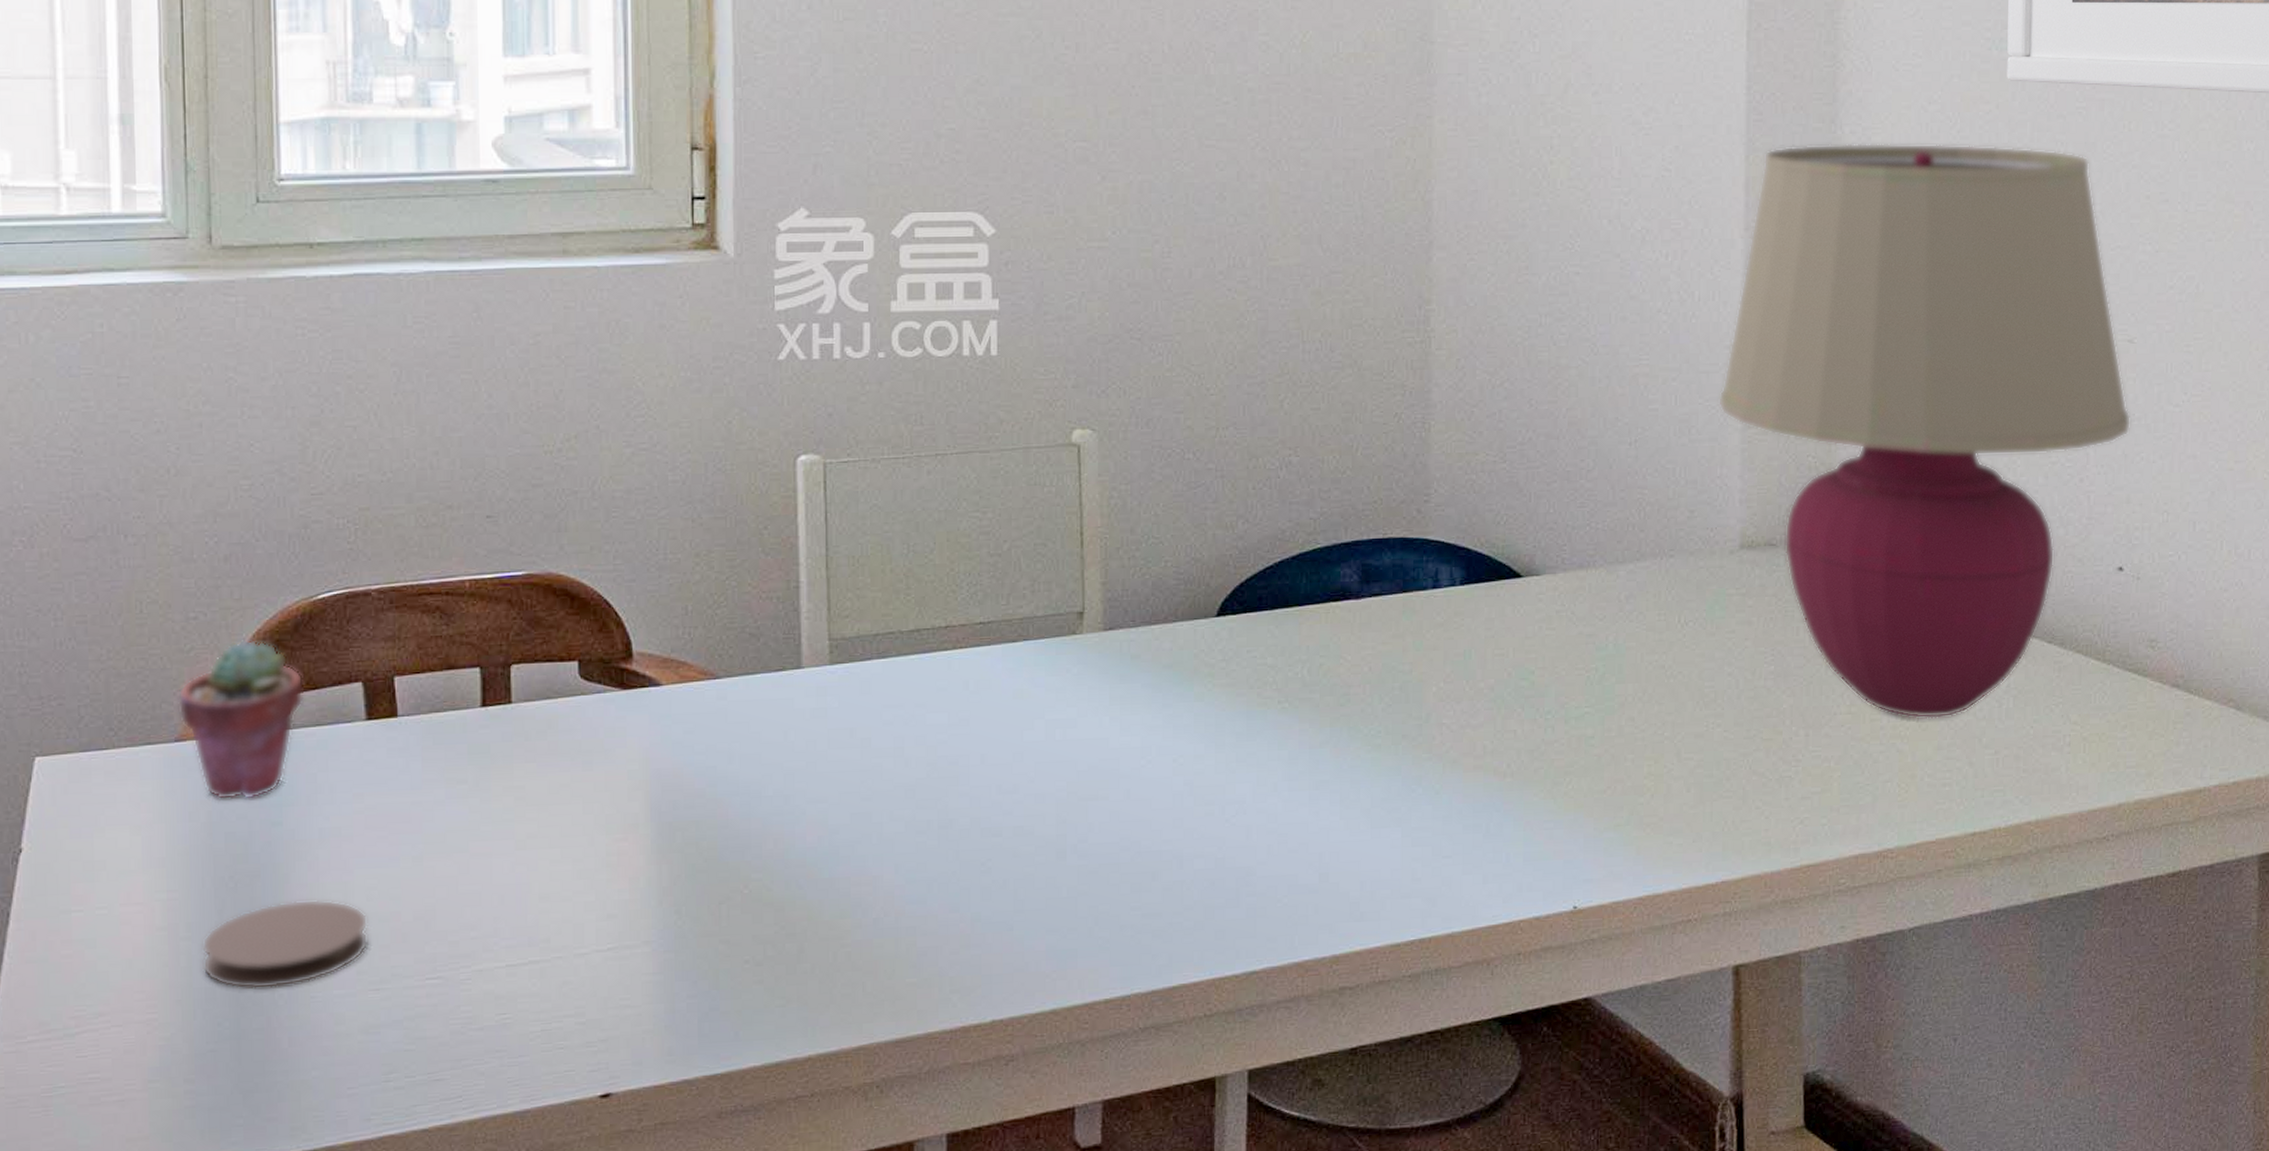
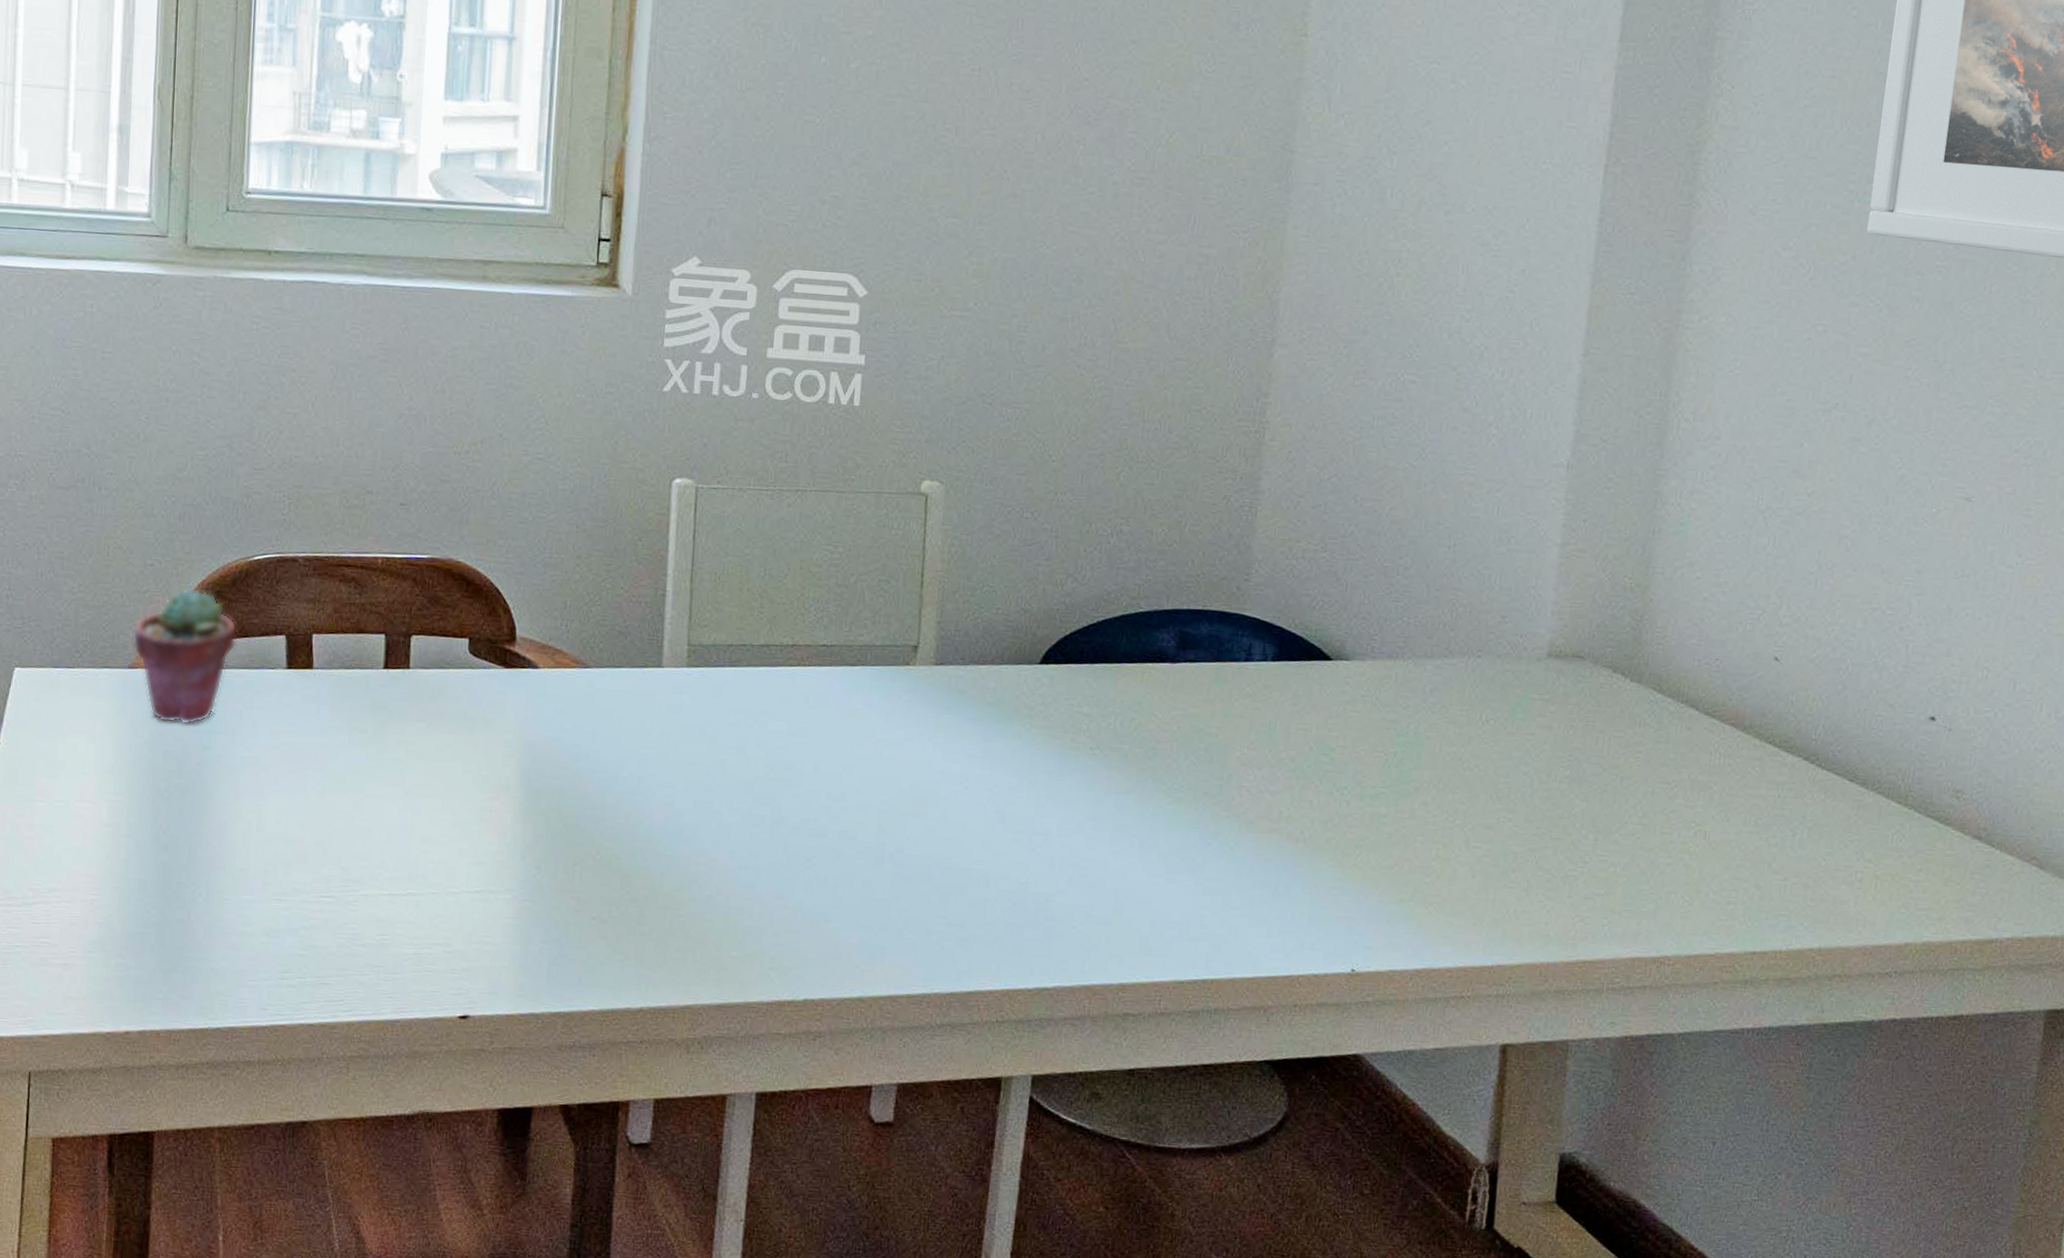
coaster: present [202,899,369,990] -> none [138,815,276,888]
table lamp: present [1719,143,2131,719] -> none [1540,279,1960,840]

